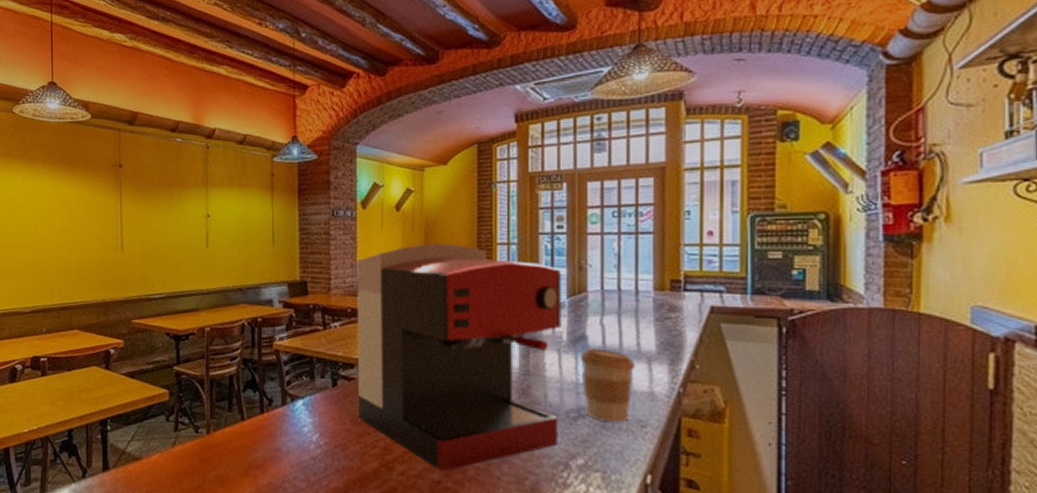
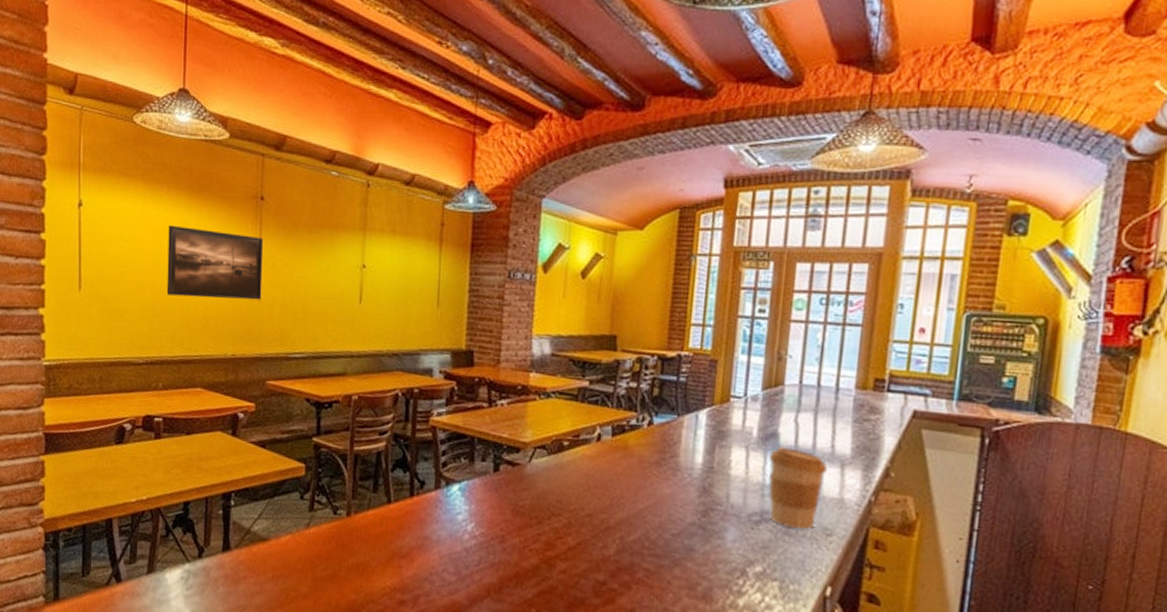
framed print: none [45,194,124,253] -> present [166,224,263,300]
coffee maker: present [357,243,562,472] -> none [521,318,759,572]

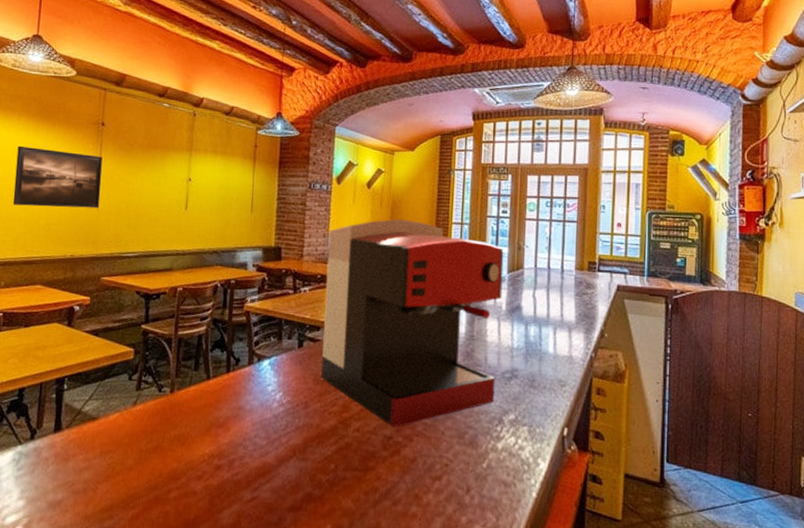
coffee maker: none [521,318,759,572] -> present [321,219,504,427]
coffee cup: present [769,446,828,530] -> none [516,317,559,383]

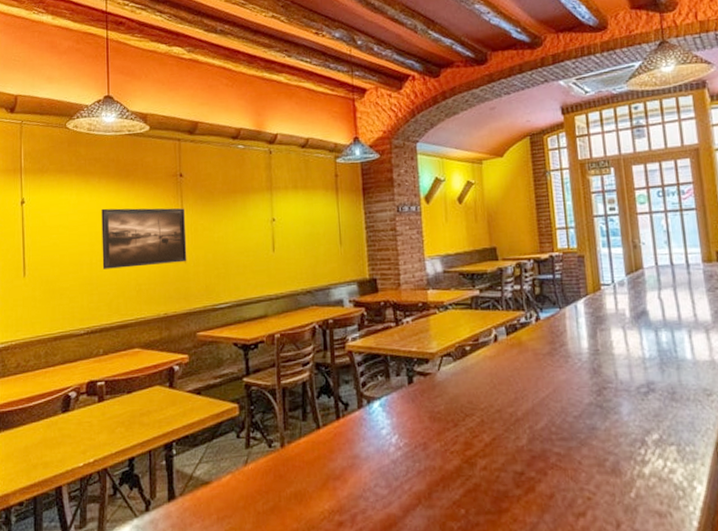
coffee maker: present [321,219,504,427] -> none [424,231,633,461]

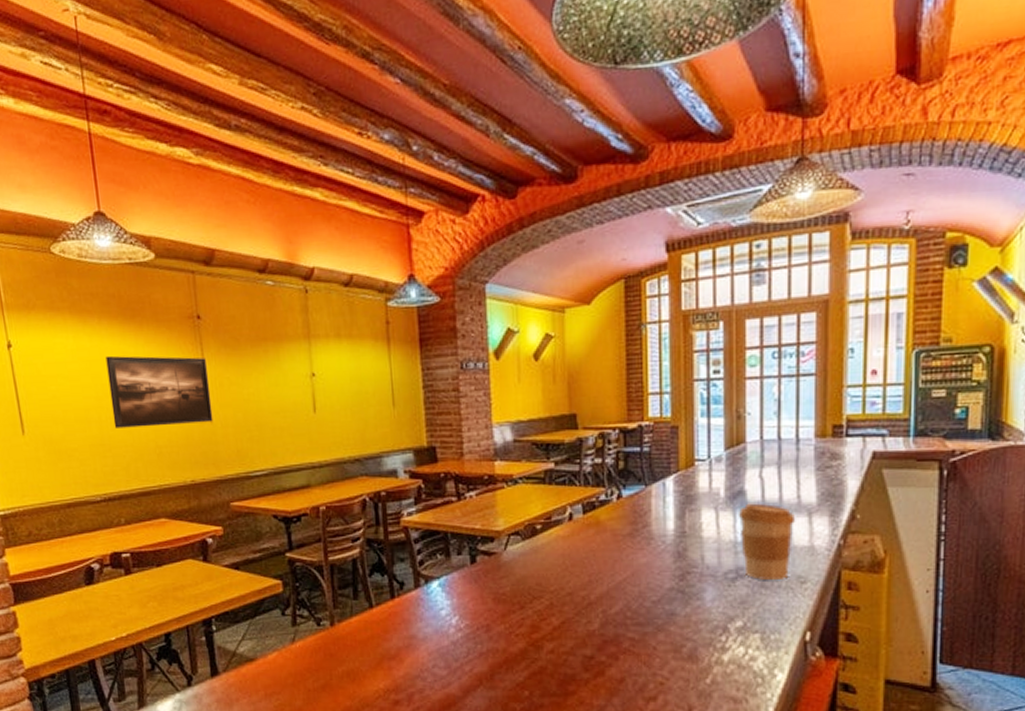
coffee cup: none [644,322,696,394] -> present [739,503,796,581]

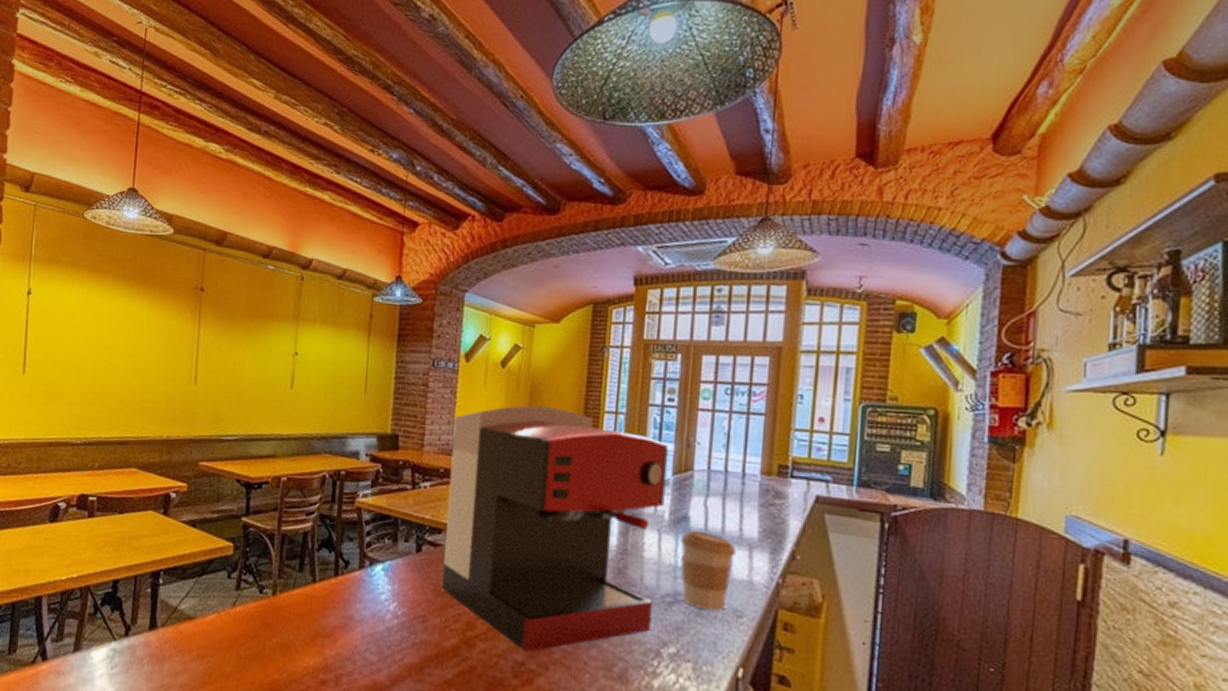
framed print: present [105,355,213,428] -> none [107,312,201,385]
coffee maker: none [492,395,719,646] -> present [442,405,669,653]

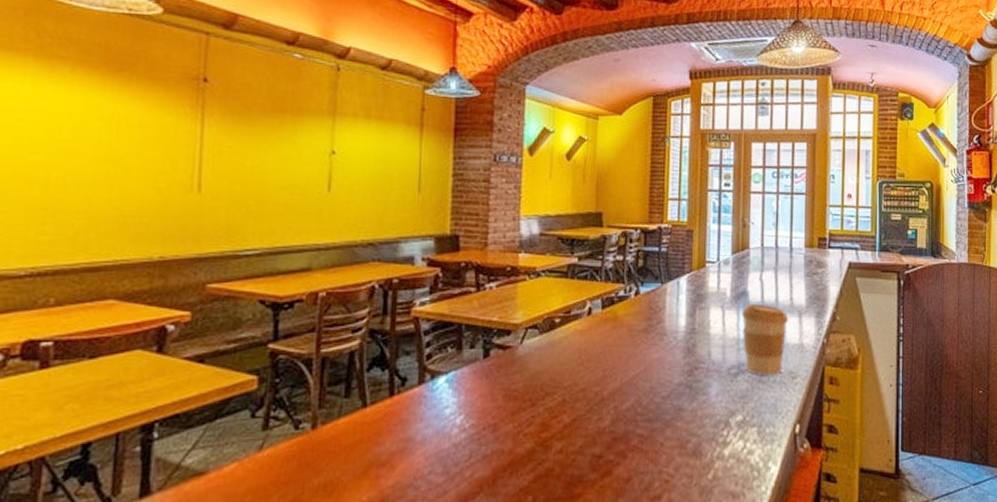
coffee maker: present [442,405,669,653] -> none [514,196,727,444]

